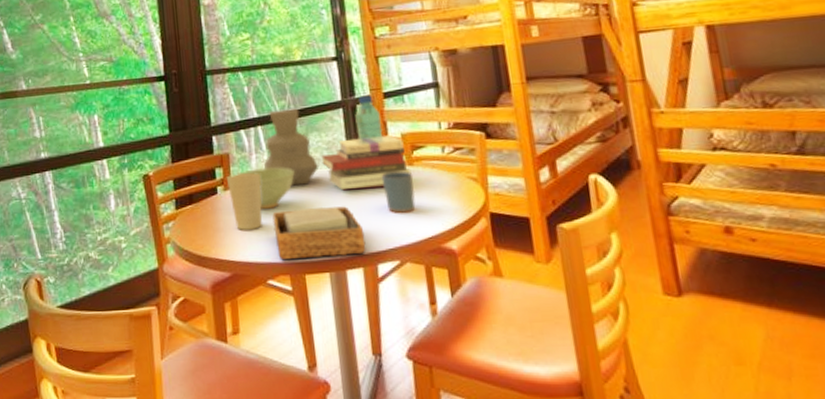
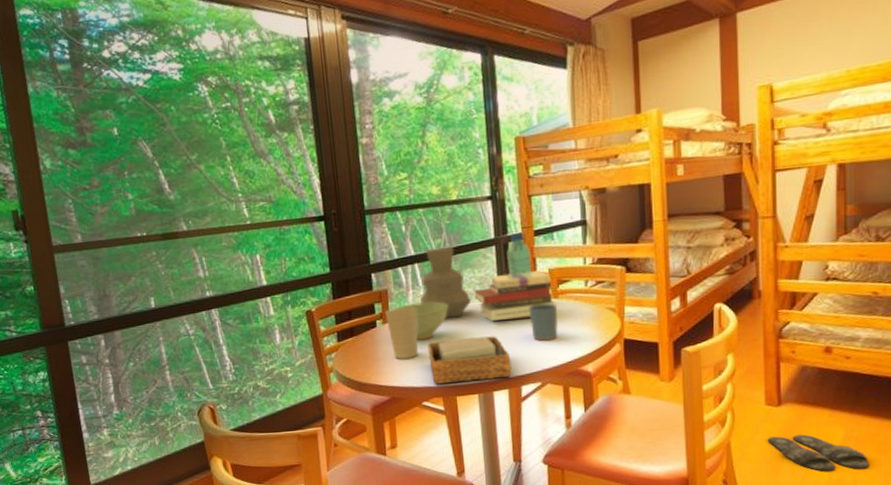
slippers: none [671,333,803,382] -> present [767,434,869,472]

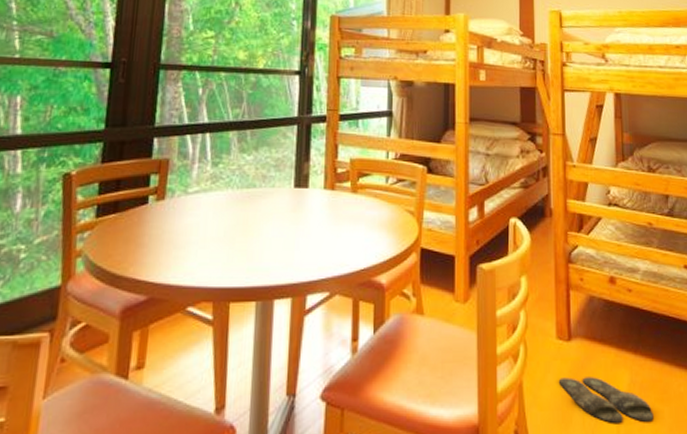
cup: present [384,307,419,359] -> none [160,183,199,248]
bowl: present [393,301,449,340] -> none [172,179,237,227]
vase: present [420,246,472,319] -> none [206,118,264,204]
napkin holder: present [427,336,512,385] -> none [203,229,299,285]
books: present [474,270,556,322] -> none [267,158,354,213]
water bottle: present [507,233,532,275] -> none [307,114,334,161]
mug: present [528,303,559,341] -> none [324,197,356,241]

